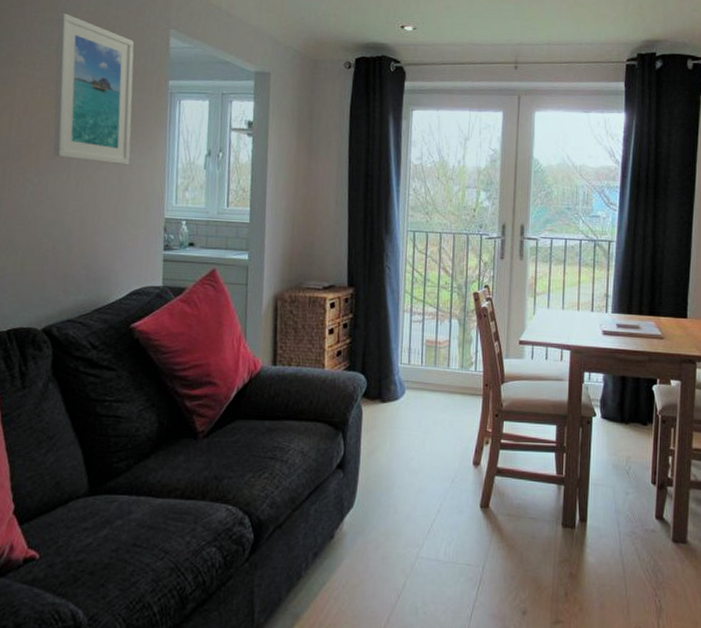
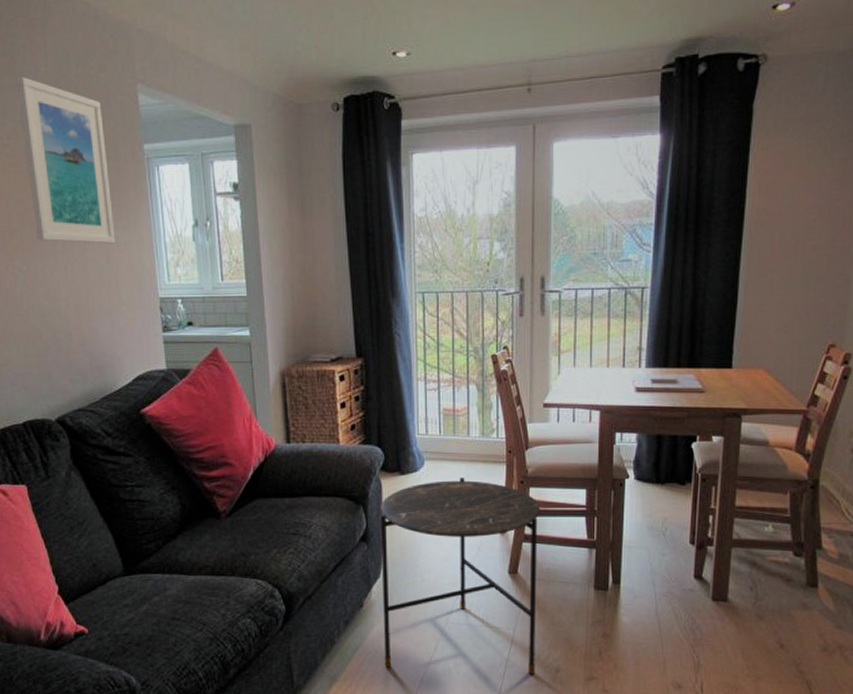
side table: none [350,408,513,617] -> present [379,478,541,675]

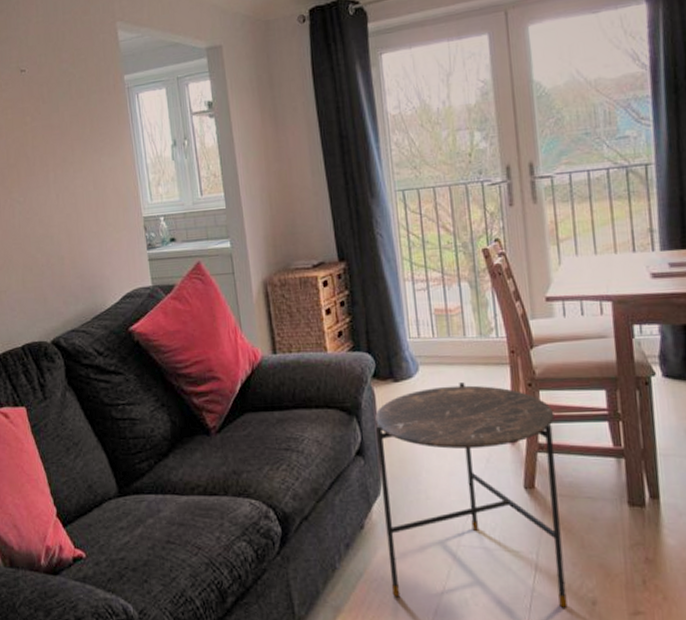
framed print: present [16,77,116,244] -> none [12,29,102,174]

